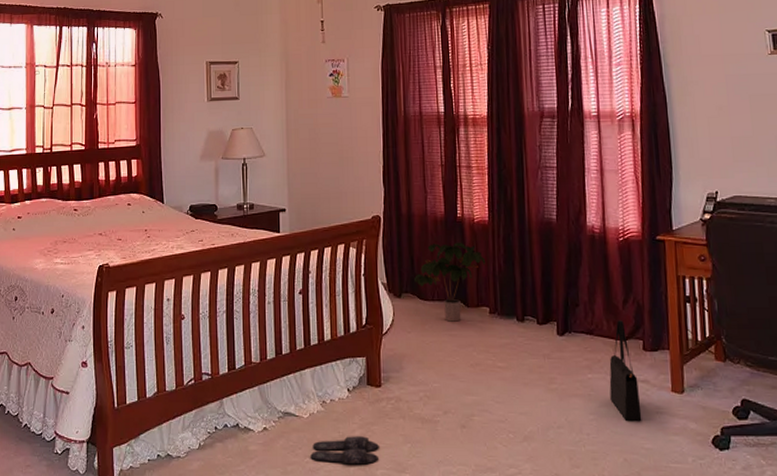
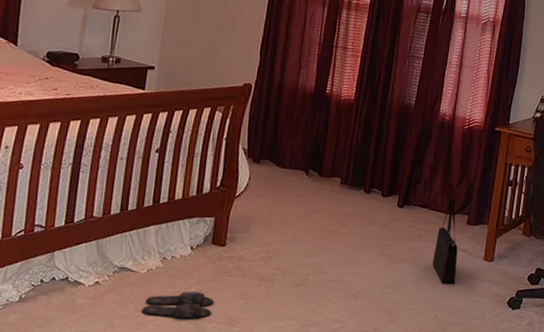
potted plant: present [415,242,486,322] -> none [275,115,346,190]

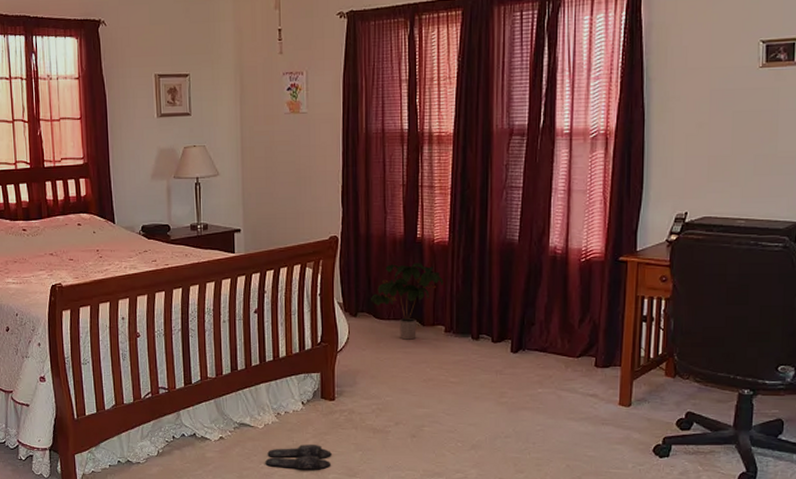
potted plant: none [275,115,346,190] -> present [371,263,444,340]
tote bag: present [432,197,458,285] -> none [558,338,588,432]

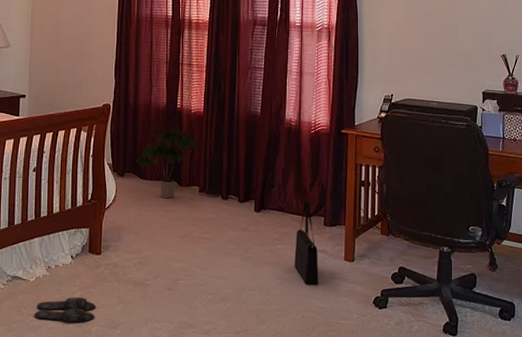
tote bag: none [558,338,588,432] -> present [294,200,319,285]

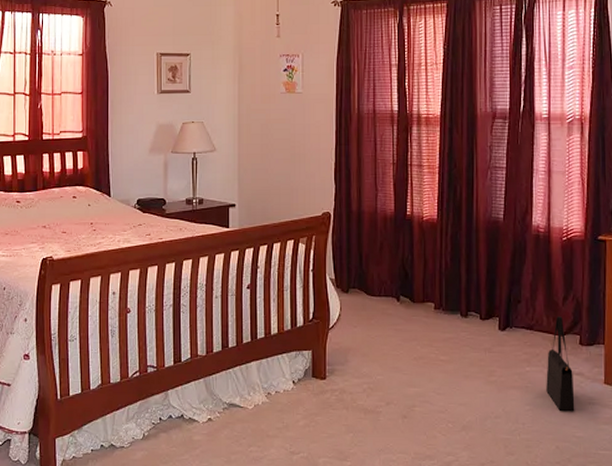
slippers: present [34,297,96,322] -> none [254,426,322,453]
potted plant: present [136,129,199,199] -> none [362,239,433,317]

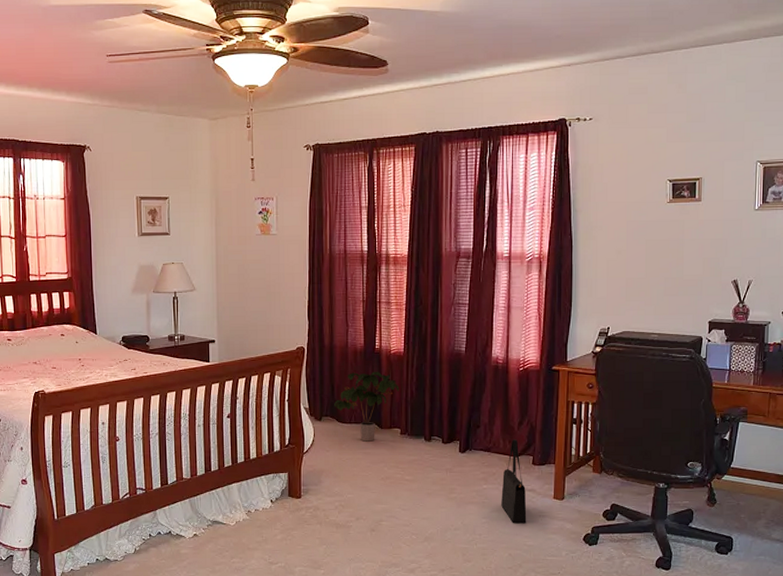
potted plant: none [362,239,433,317] -> present [334,371,399,442]

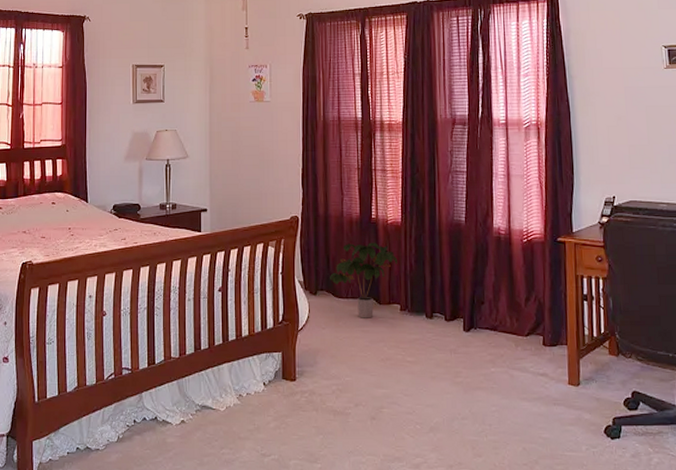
tote bag: present [501,439,527,524] -> none [511,317,541,413]

